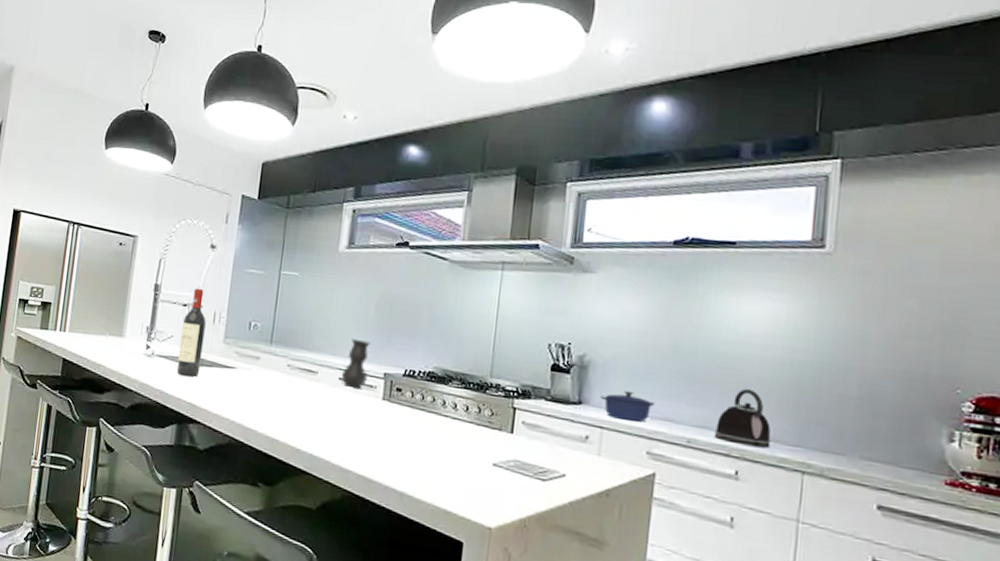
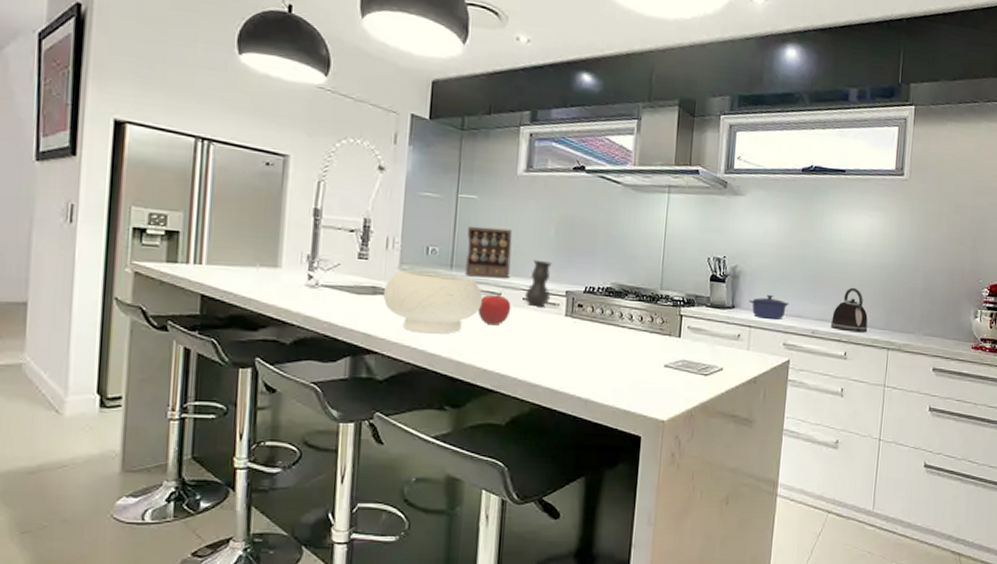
wine bottle: present [176,287,206,377] -> none [346,212,378,306]
bowl: none [208,344,300,409] -> present [383,270,483,334]
spice rack: none [283,302,332,358] -> present [465,226,513,279]
fruit: none [294,371,328,405] -> present [477,293,512,326]

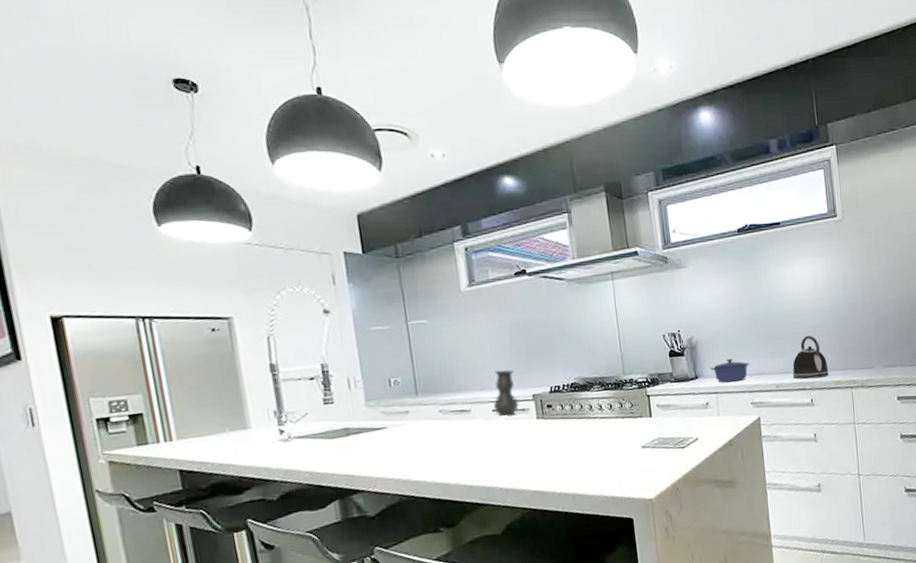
bowl: present [383,270,483,334] -> none [355,401,455,464]
spice rack: present [465,226,513,279] -> none [424,346,475,400]
fruit: present [477,293,512,326] -> none [451,410,484,443]

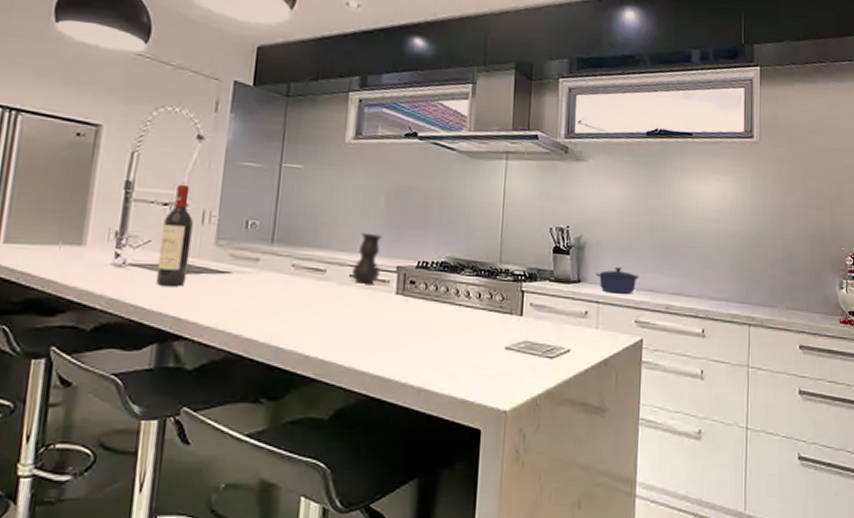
wine bottle: none [314,357,349,451] -> present [155,184,193,286]
kettle: present [792,335,829,380] -> none [685,257,726,308]

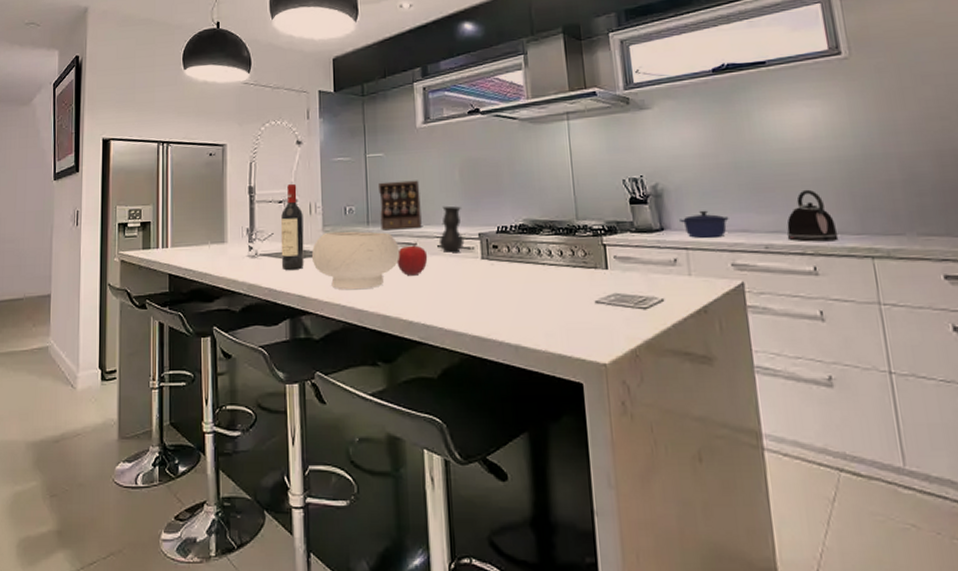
bowl: none [196,246,306,317] -> present [311,231,401,290]
spice rack: none [287,197,340,254] -> present [379,180,422,231]
fruit: none [300,270,337,306] -> present [396,243,428,276]
kettle: none [685,257,726,308] -> present [786,189,839,242]

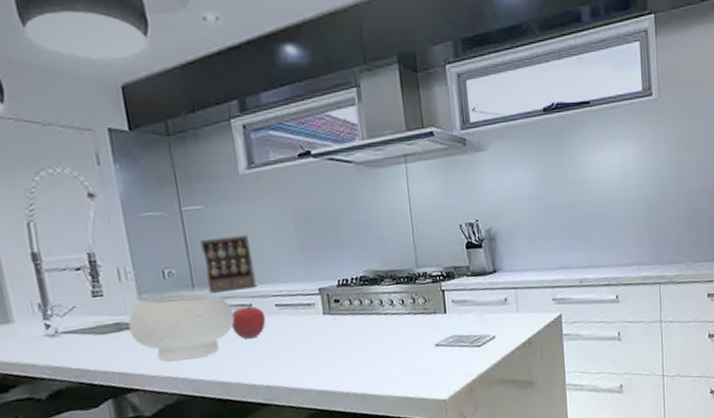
wine bottle: present [280,183,304,270] -> none [81,246,121,347]
vase: present [438,205,463,254] -> none [276,261,303,312]
cooking pot: present [680,210,729,239] -> none [510,250,552,278]
kettle: present [786,189,839,242] -> none [597,226,636,274]

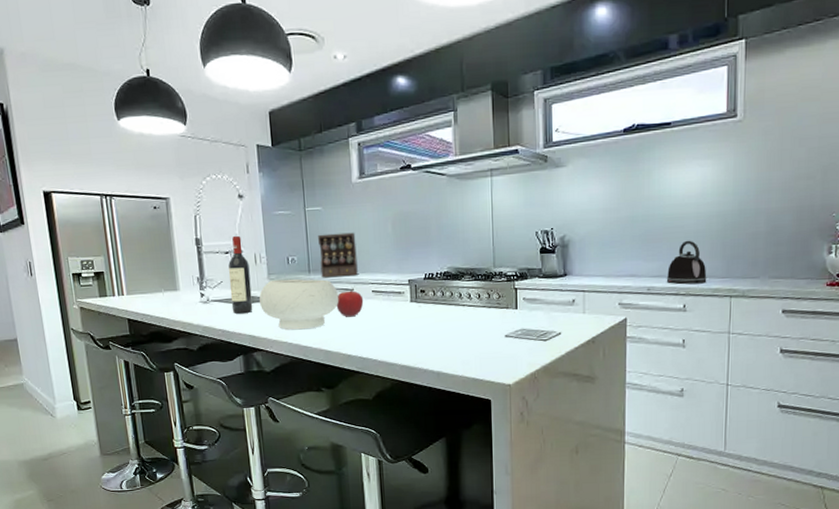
wine bottle: none [81,246,121,347] -> present [228,235,253,313]
kettle: none [597,226,636,274] -> present [666,240,707,285]

